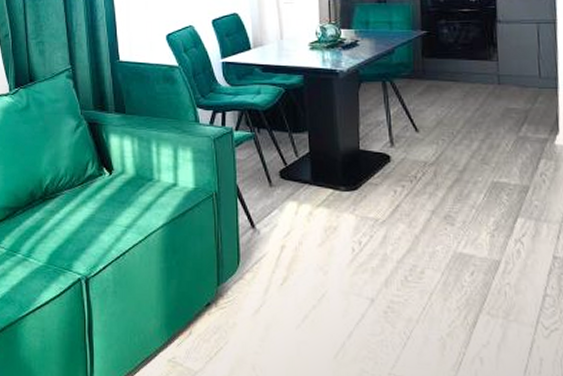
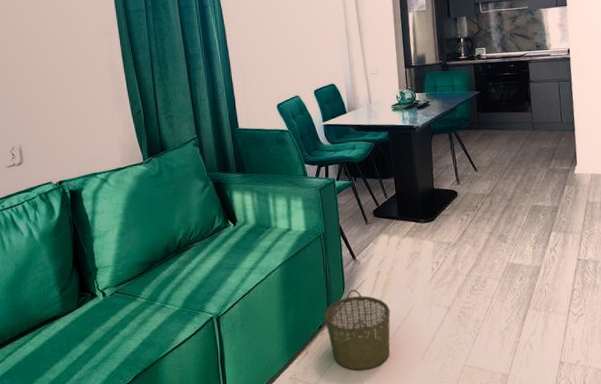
basket: none [213,264,296,363] -> present [324,289,391,371]

